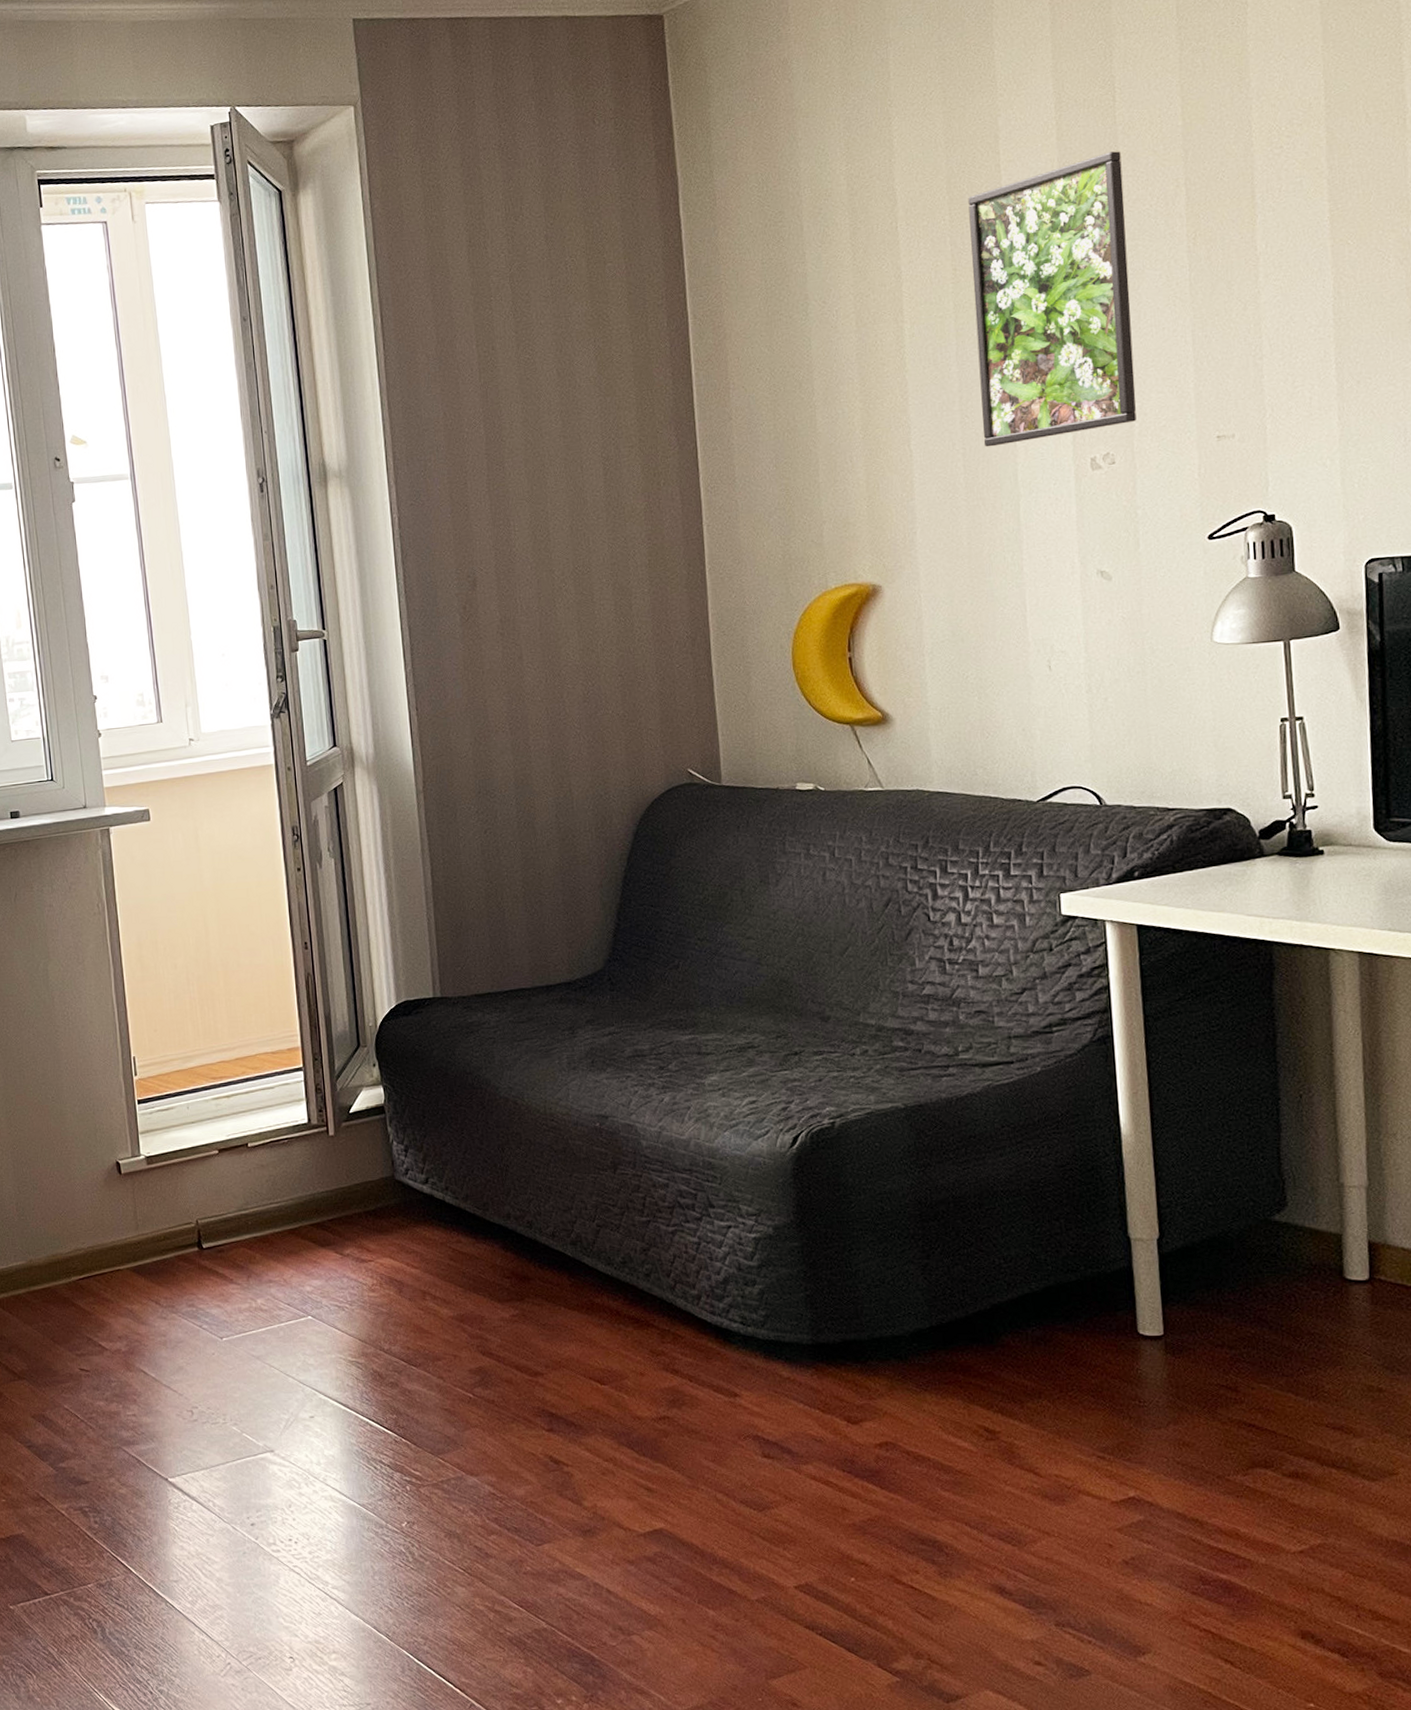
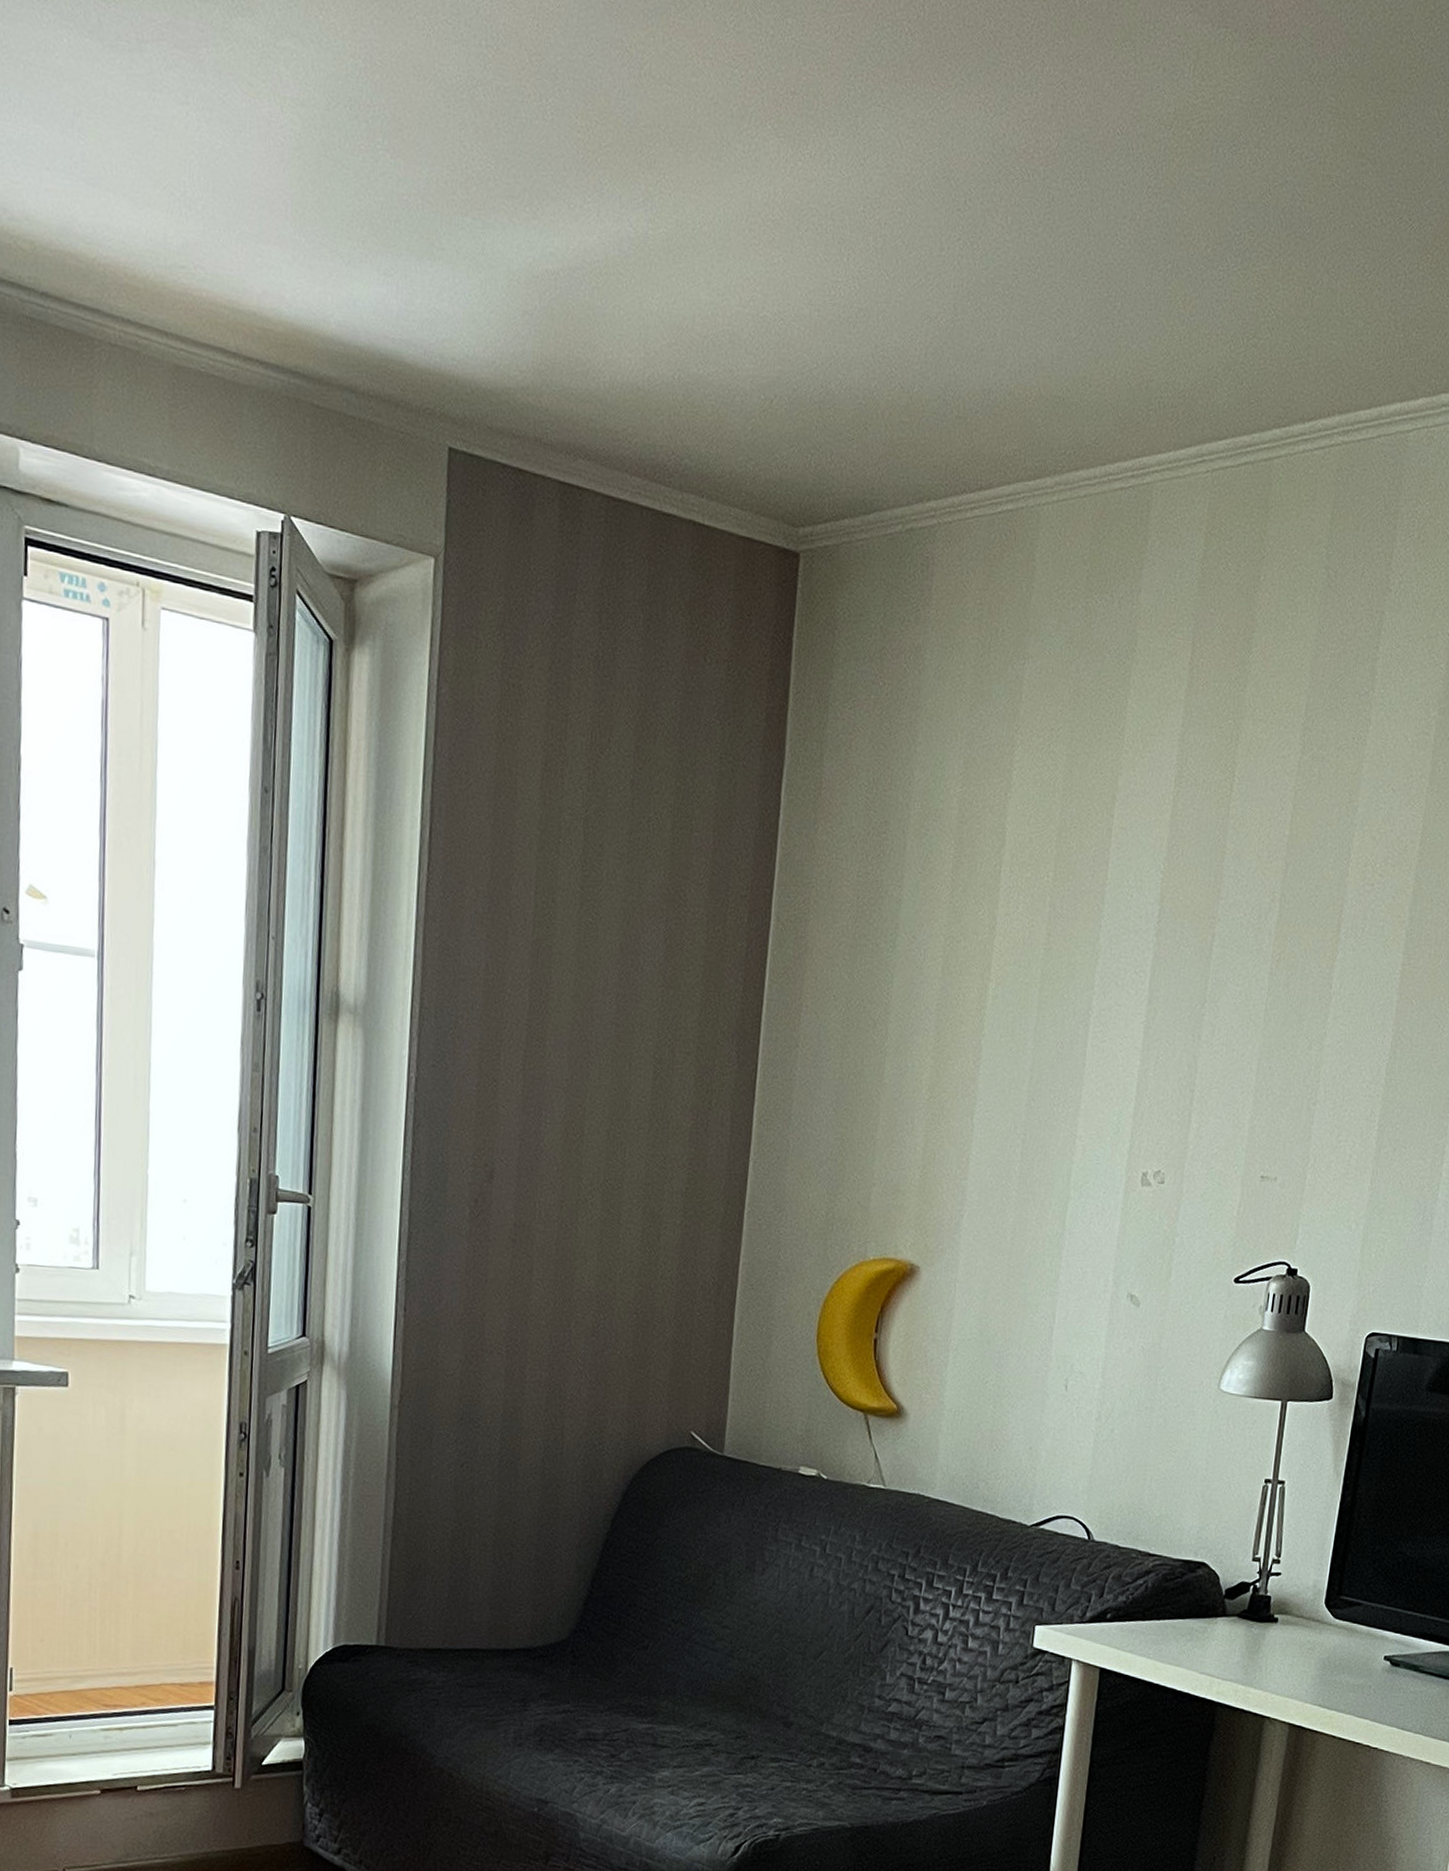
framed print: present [968,151,1136,447] -> none [1044,845,1227,1143]

